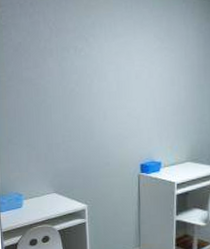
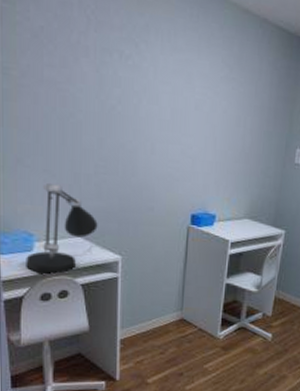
desk lamp: none [18,154,68,225] -> present [26,184,98,275]

